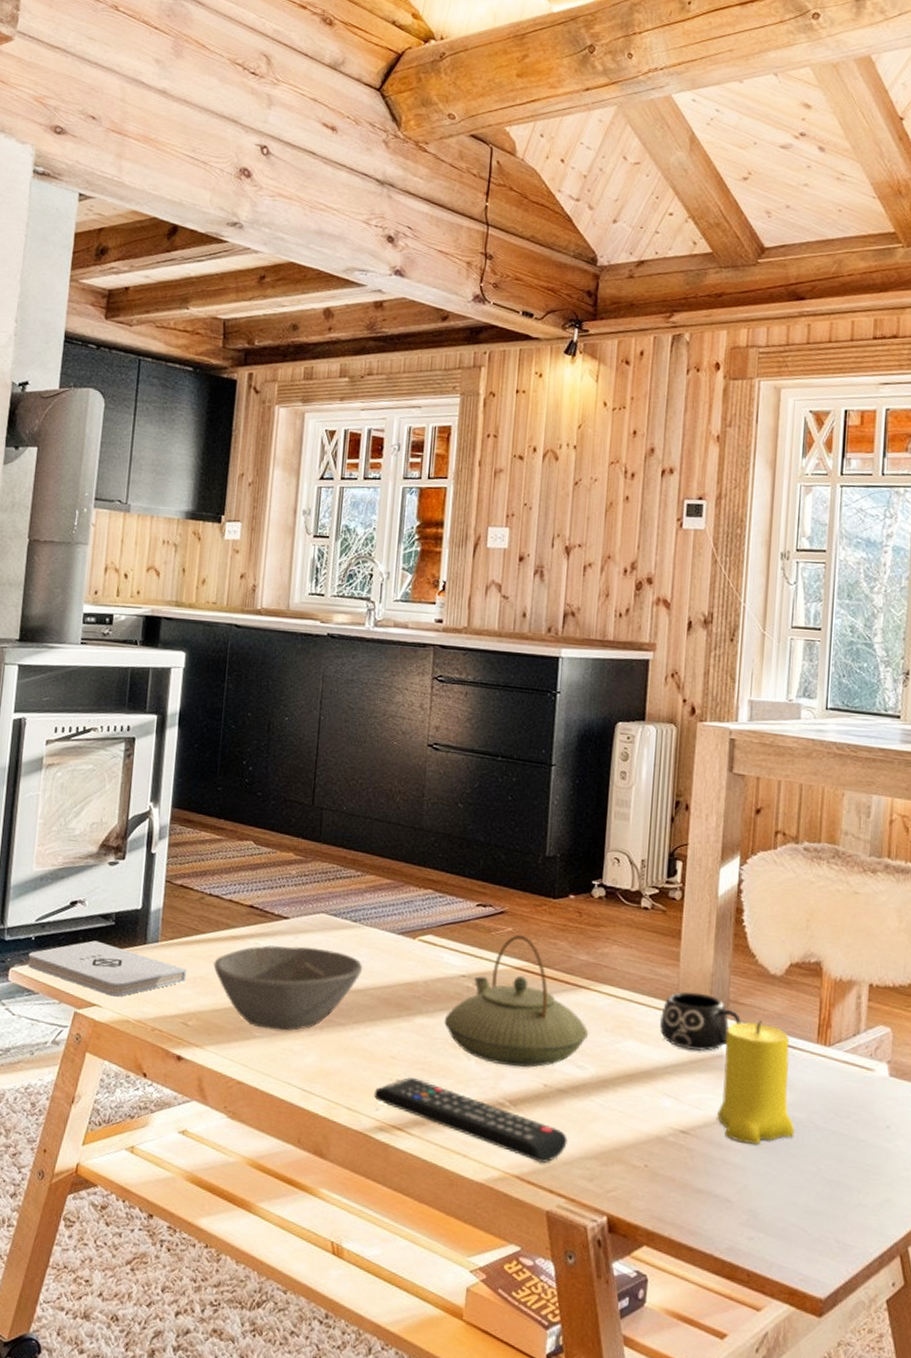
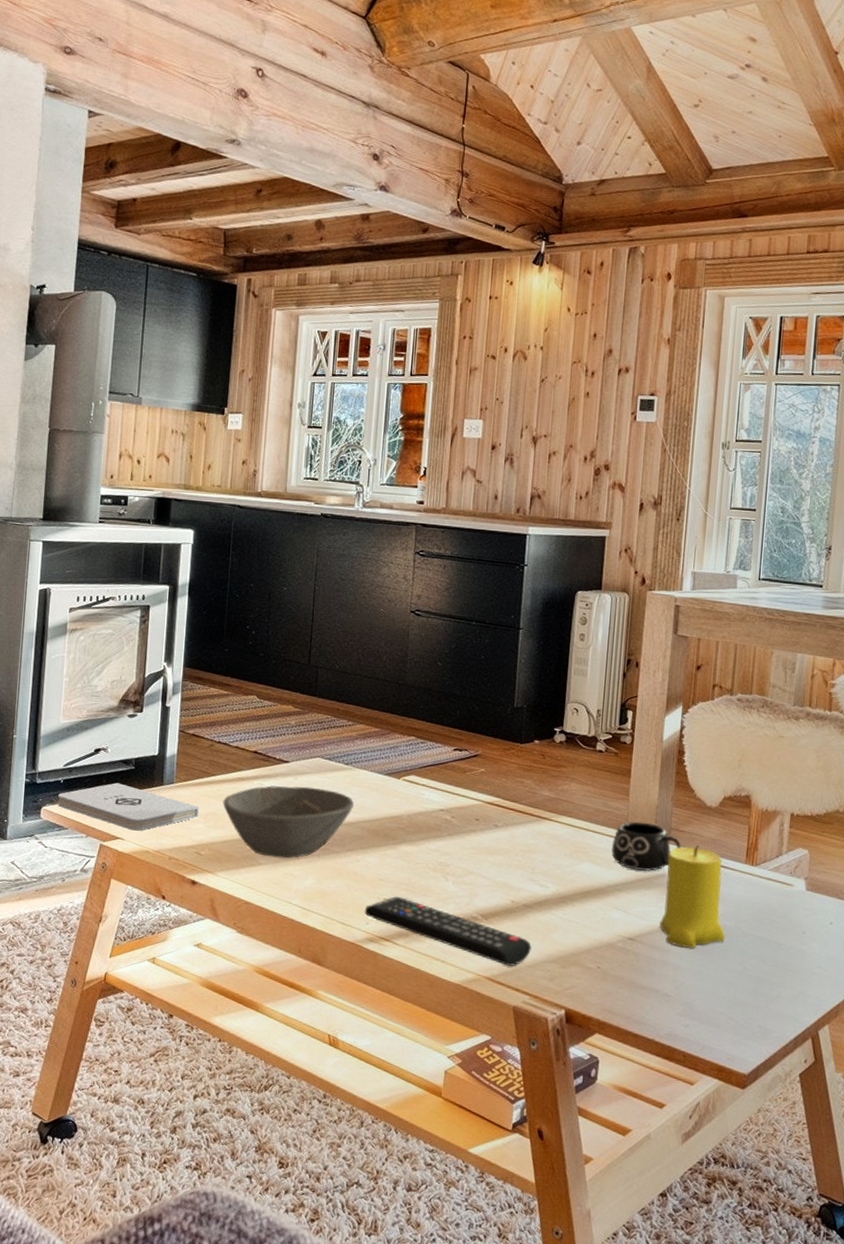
teapot: present [444,935,589,1068] -> none [425,775,551,887]

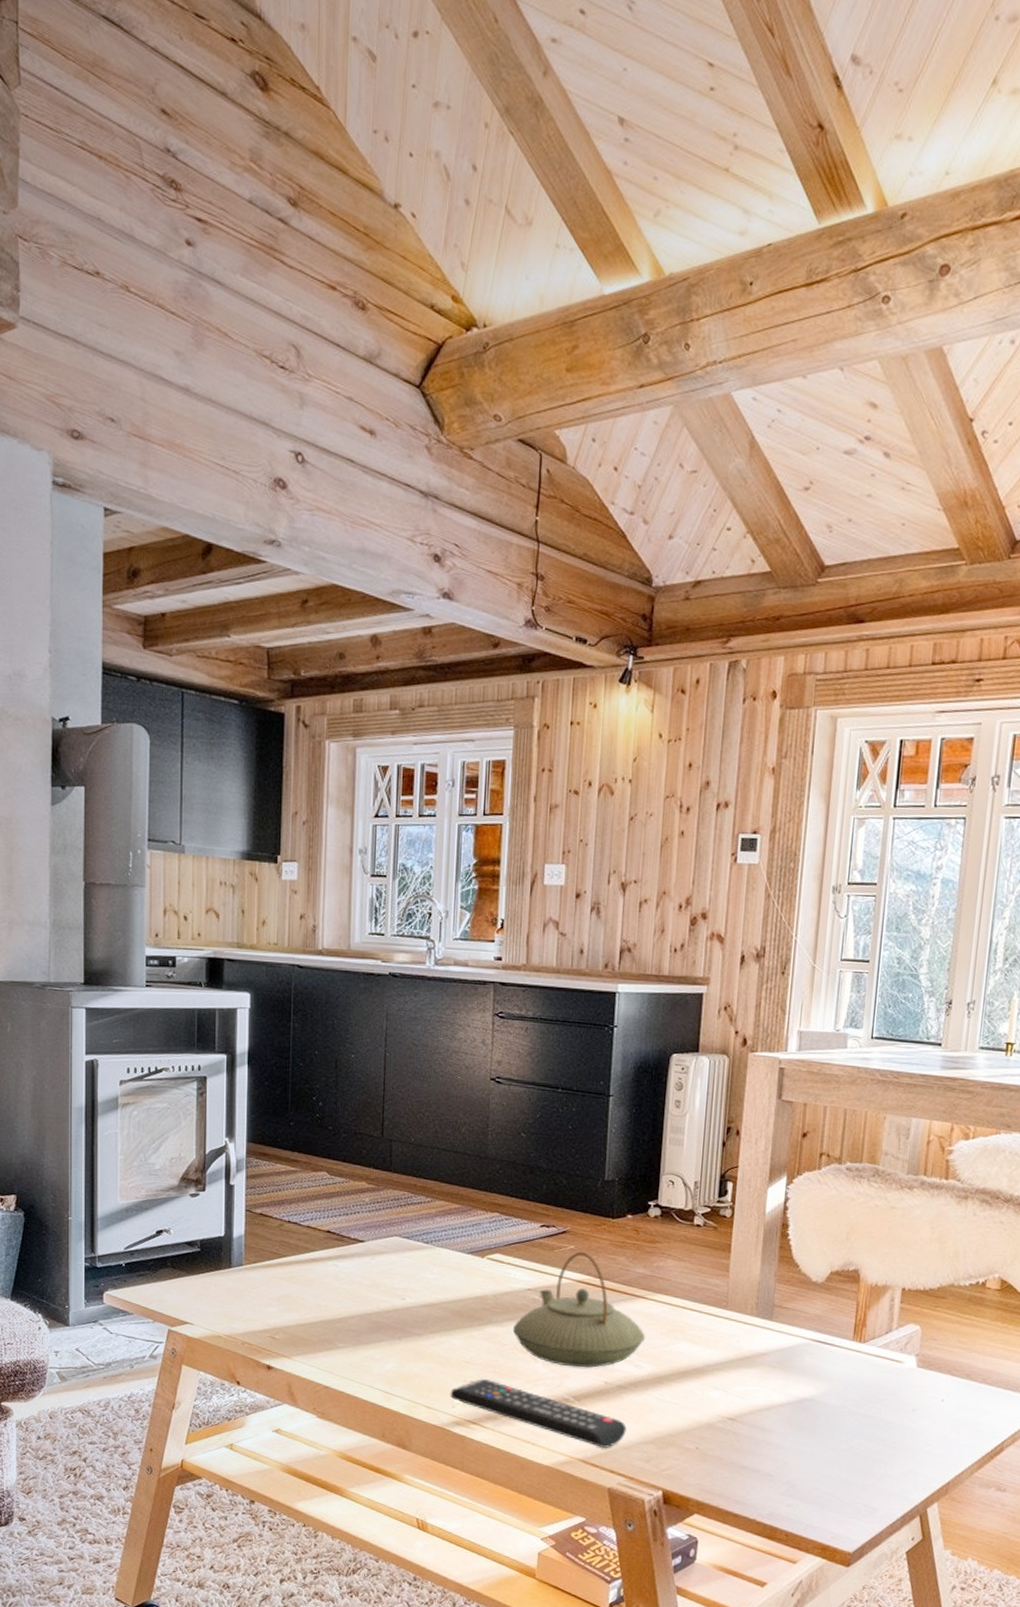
notepad: present [58,783,199,831] -> none [121,1265,271,1315]
bowl: present [223,785,355,859] -> none [296,1266,436,1342]
teapot: none [425,775,551,887] -> present [512,1252,646,1368]
mug: present [611,821,682,872] -> none [710,1298,785,1351]
candle: present [658,845,725,949] -> none [760,1322,831,1428]

